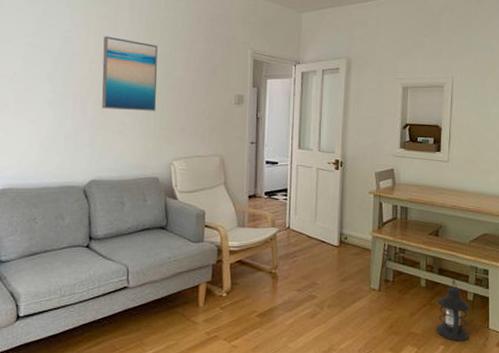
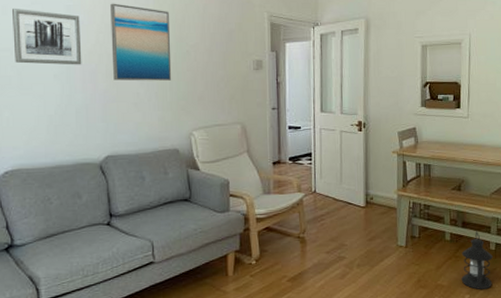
wall art: none [14,37,75,93] -> present [12,8,82,65]

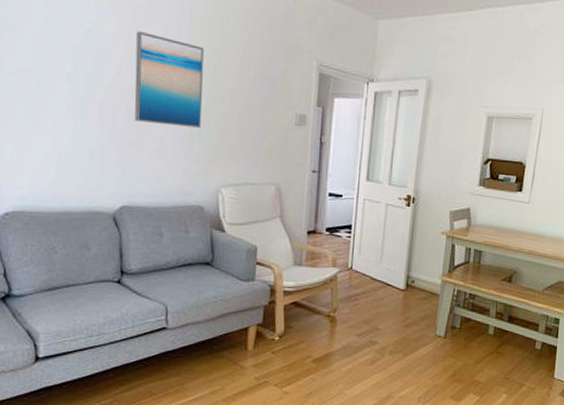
wall art: present [12,8,82,65] -> none [21,24,100,100]
lantern: present [461,231,493,290] -> none [500,327,537,390]

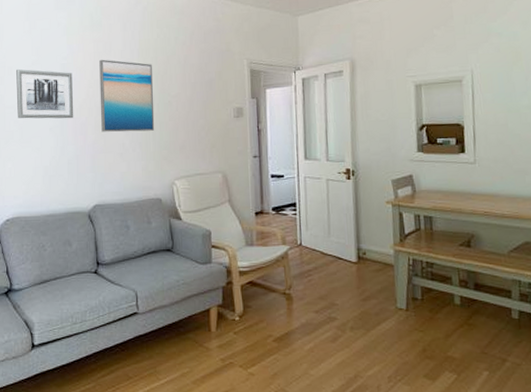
wall art: none [21,24,100,100] -> present [16,68,74,119]

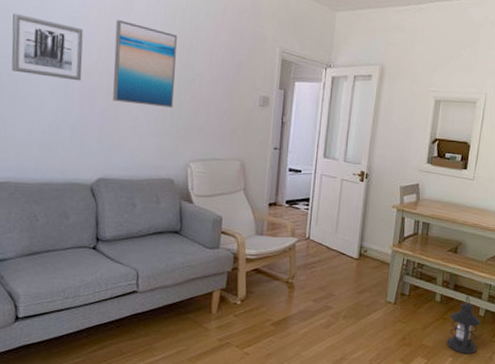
lantern: none [475,295,518,366] -> present [446,295,481,354]

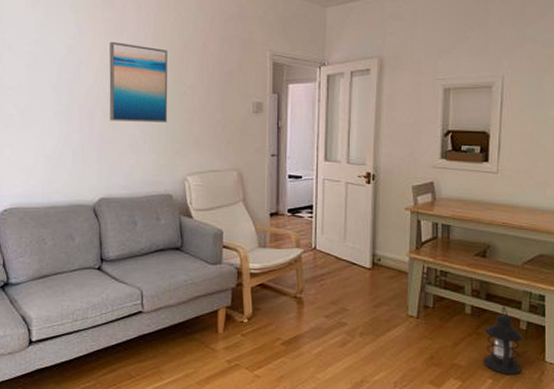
wall art: present [11,13,83,81] -> none [17,46,80,105]

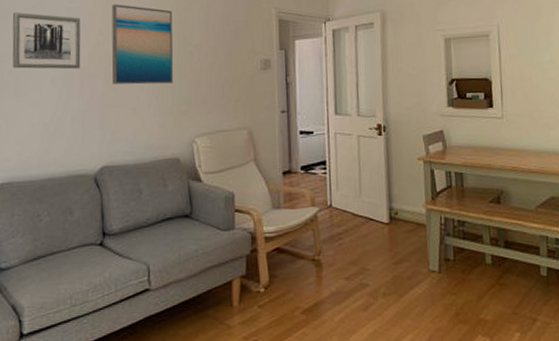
wall art: none [17,46,80,105] -> present [12,12,81,69]
lantern: present [483,305,523,374] -> none [506,252,548,326]

